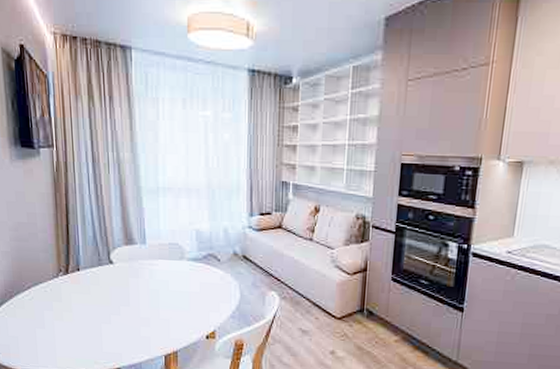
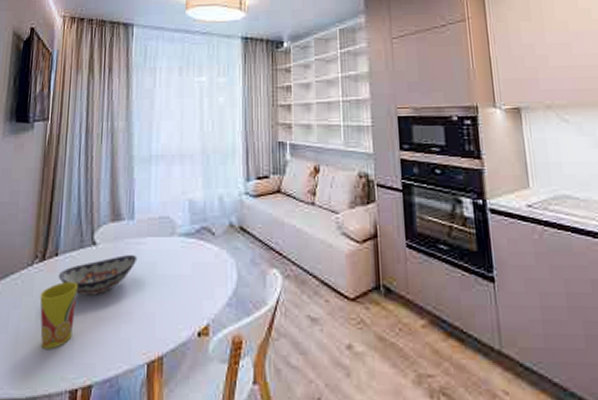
cup: none [68,291,101,341] -> present [40,281,78,349]
decorative bowl: none [82,273,151,304] -> present [58,255,138,295]

